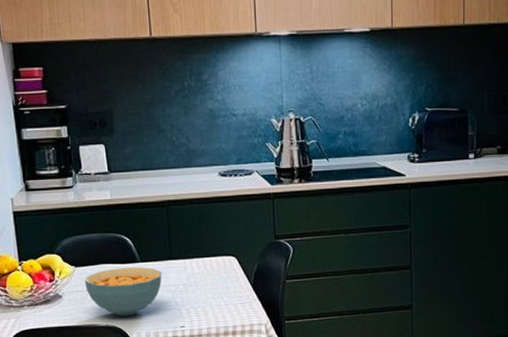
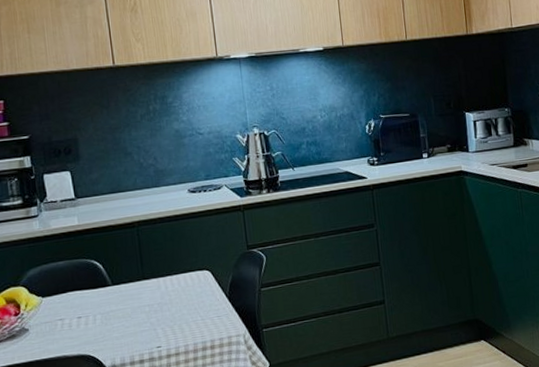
cereal bowl: present [84,266,162,316] -> none [52,290,135,344]

